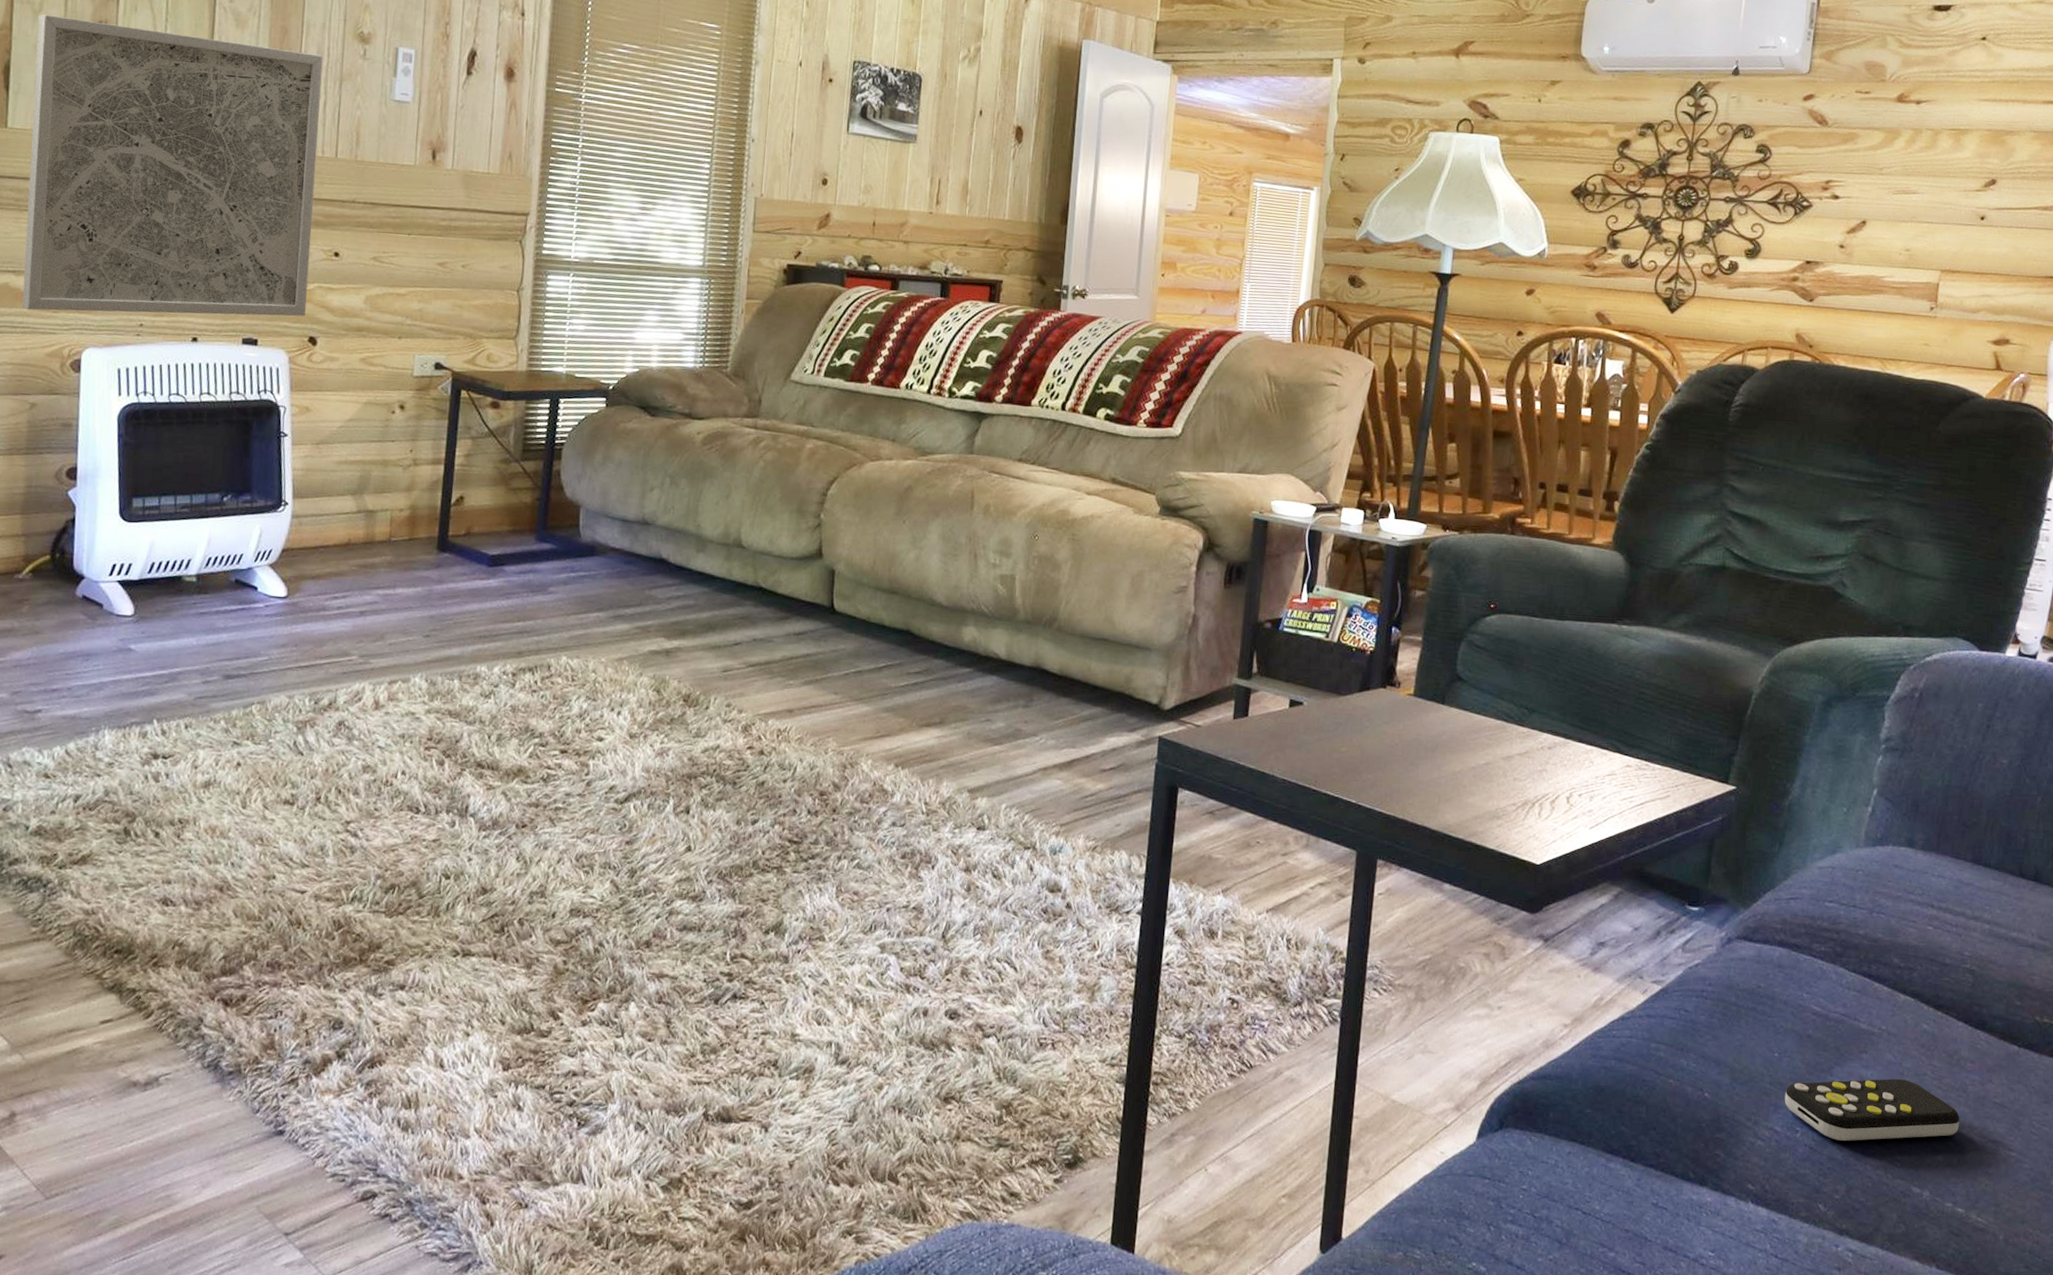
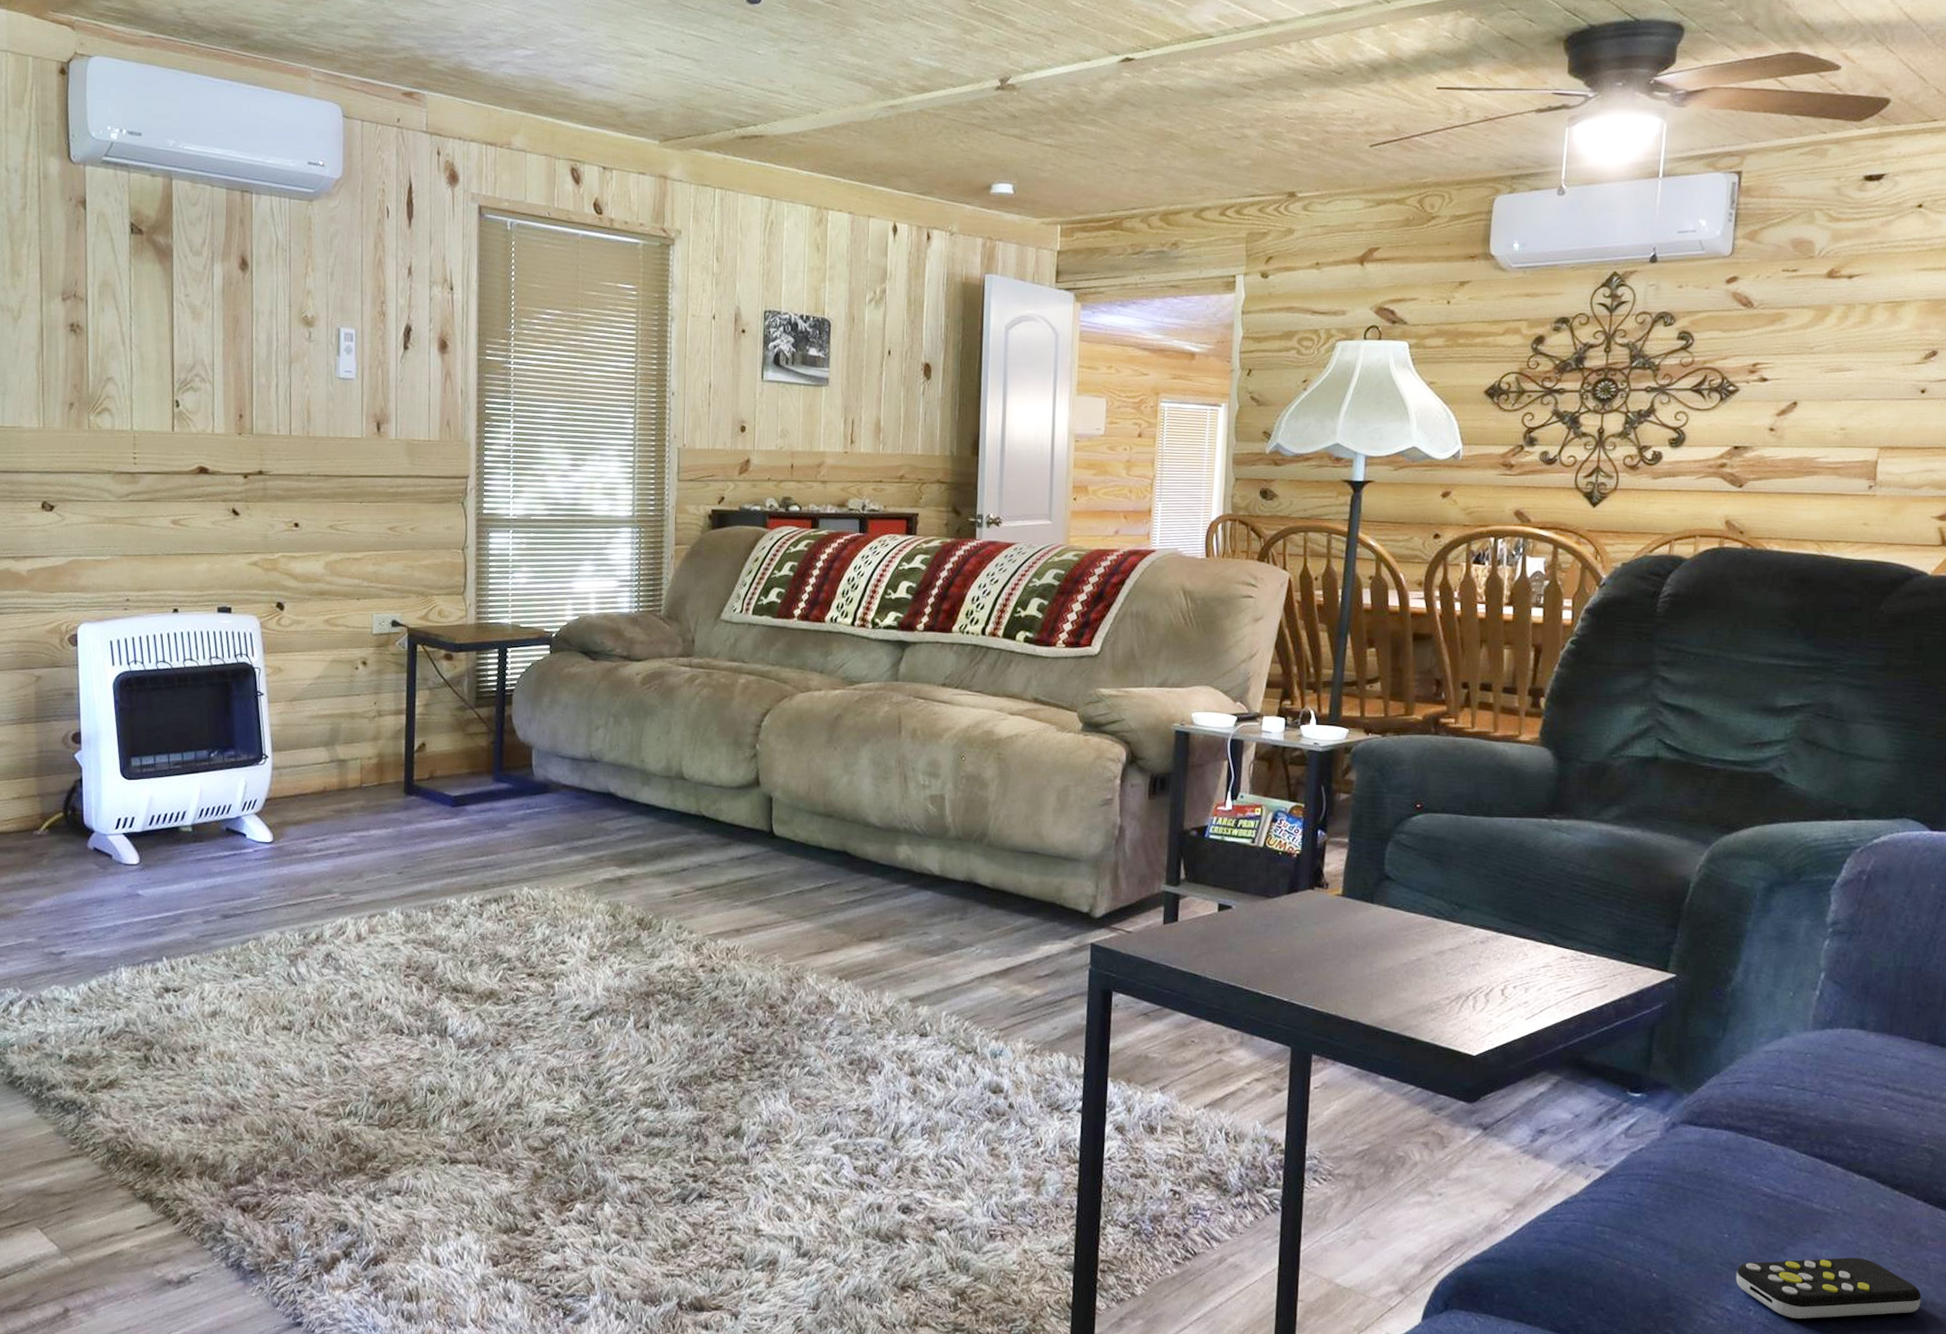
wall art: present [21,14,323,317] -> none [18,320,273,592]

